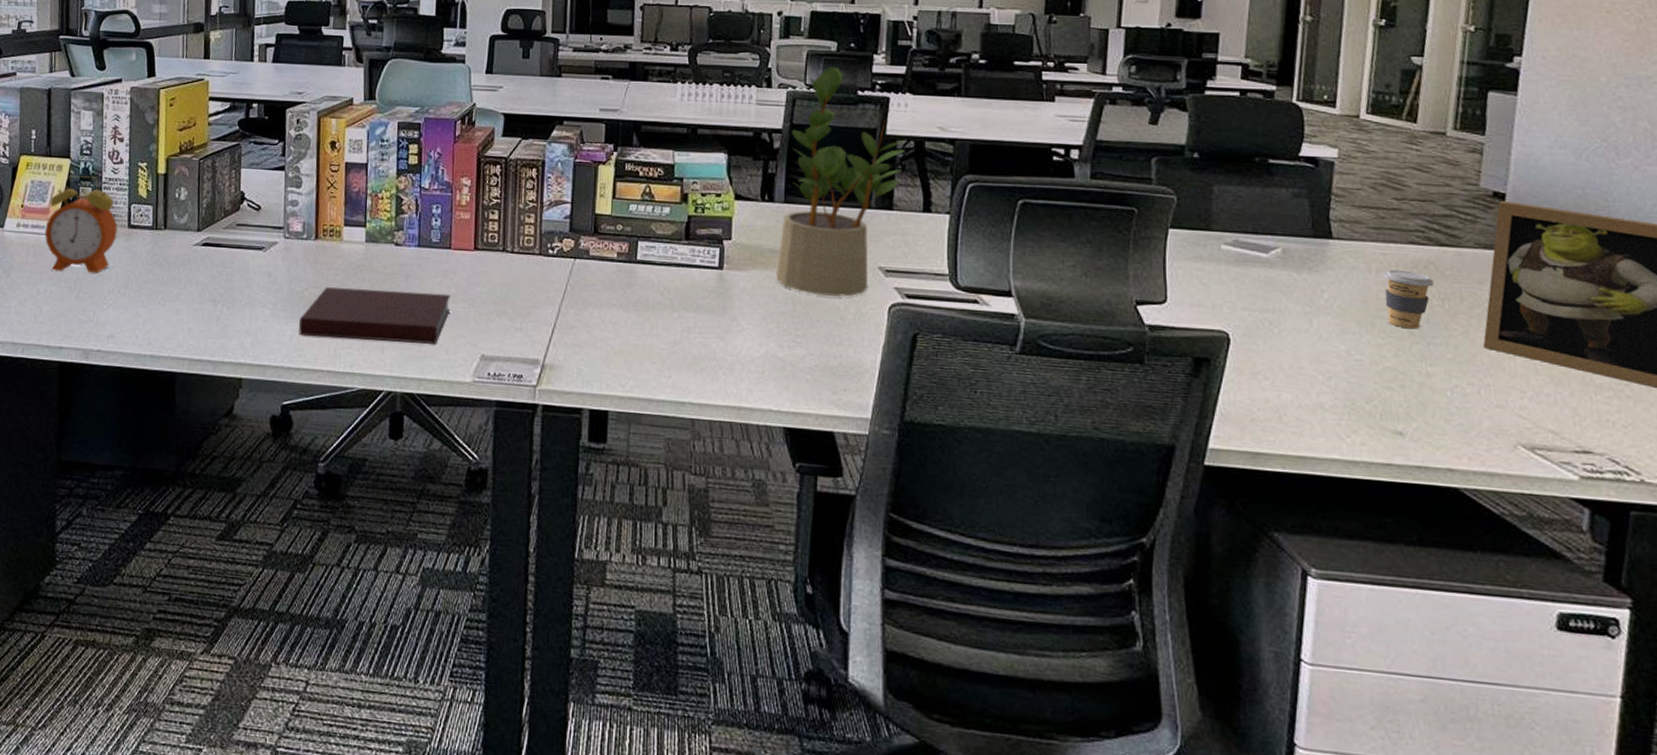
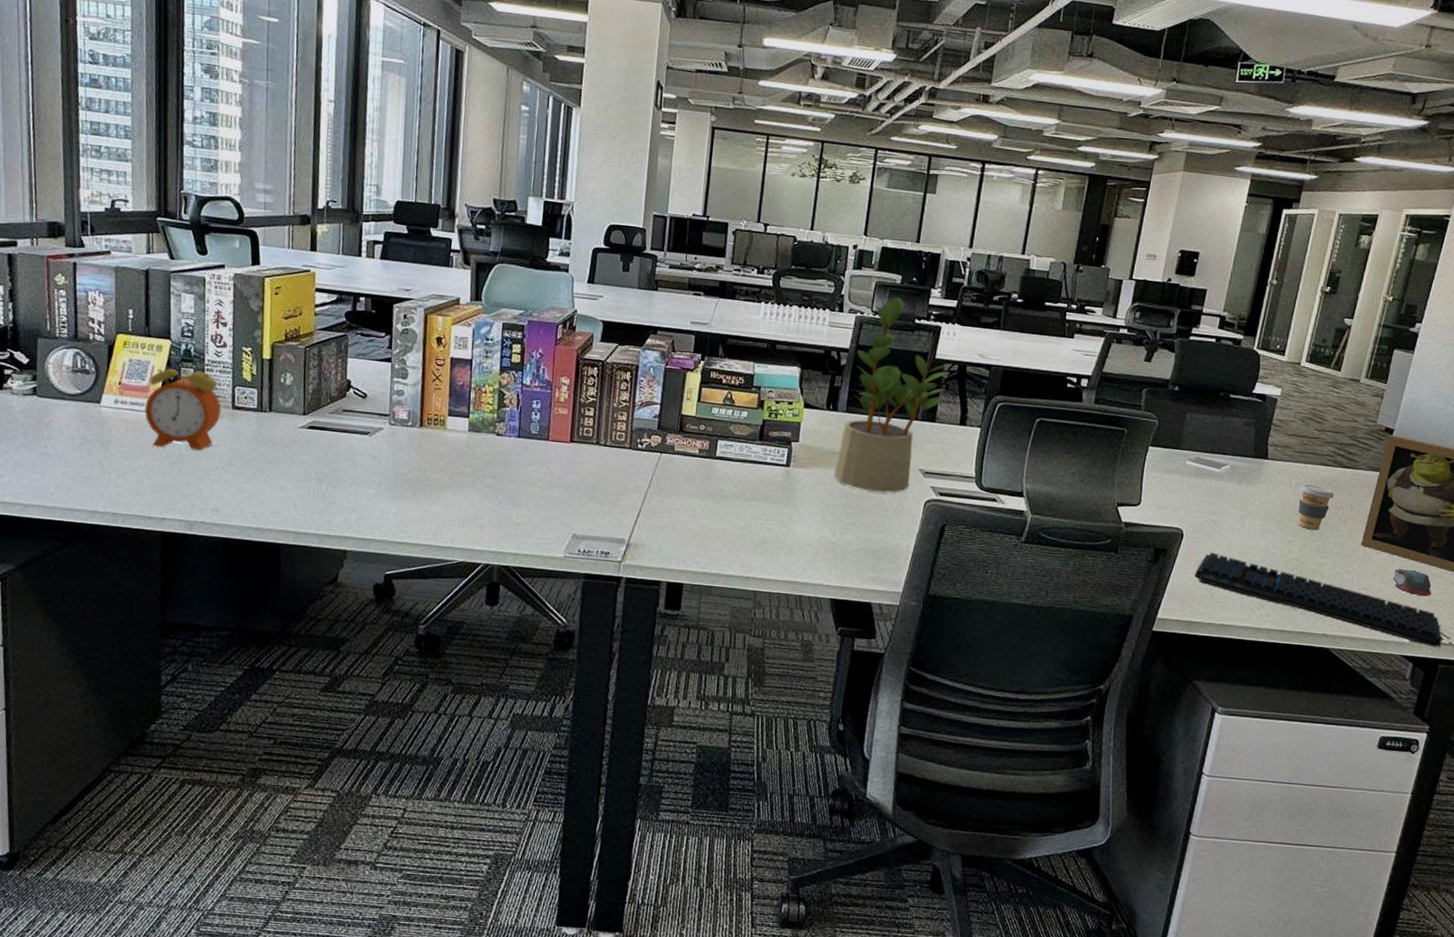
notebook: present [298,287,451,345] -> none [401,471,547,525]
keyboard: none [1253,360,1630,486] -> present [1195,552,1442,647]
computer mouse: none [1539,378,1600,416] -> present [1393,569,1431,597]

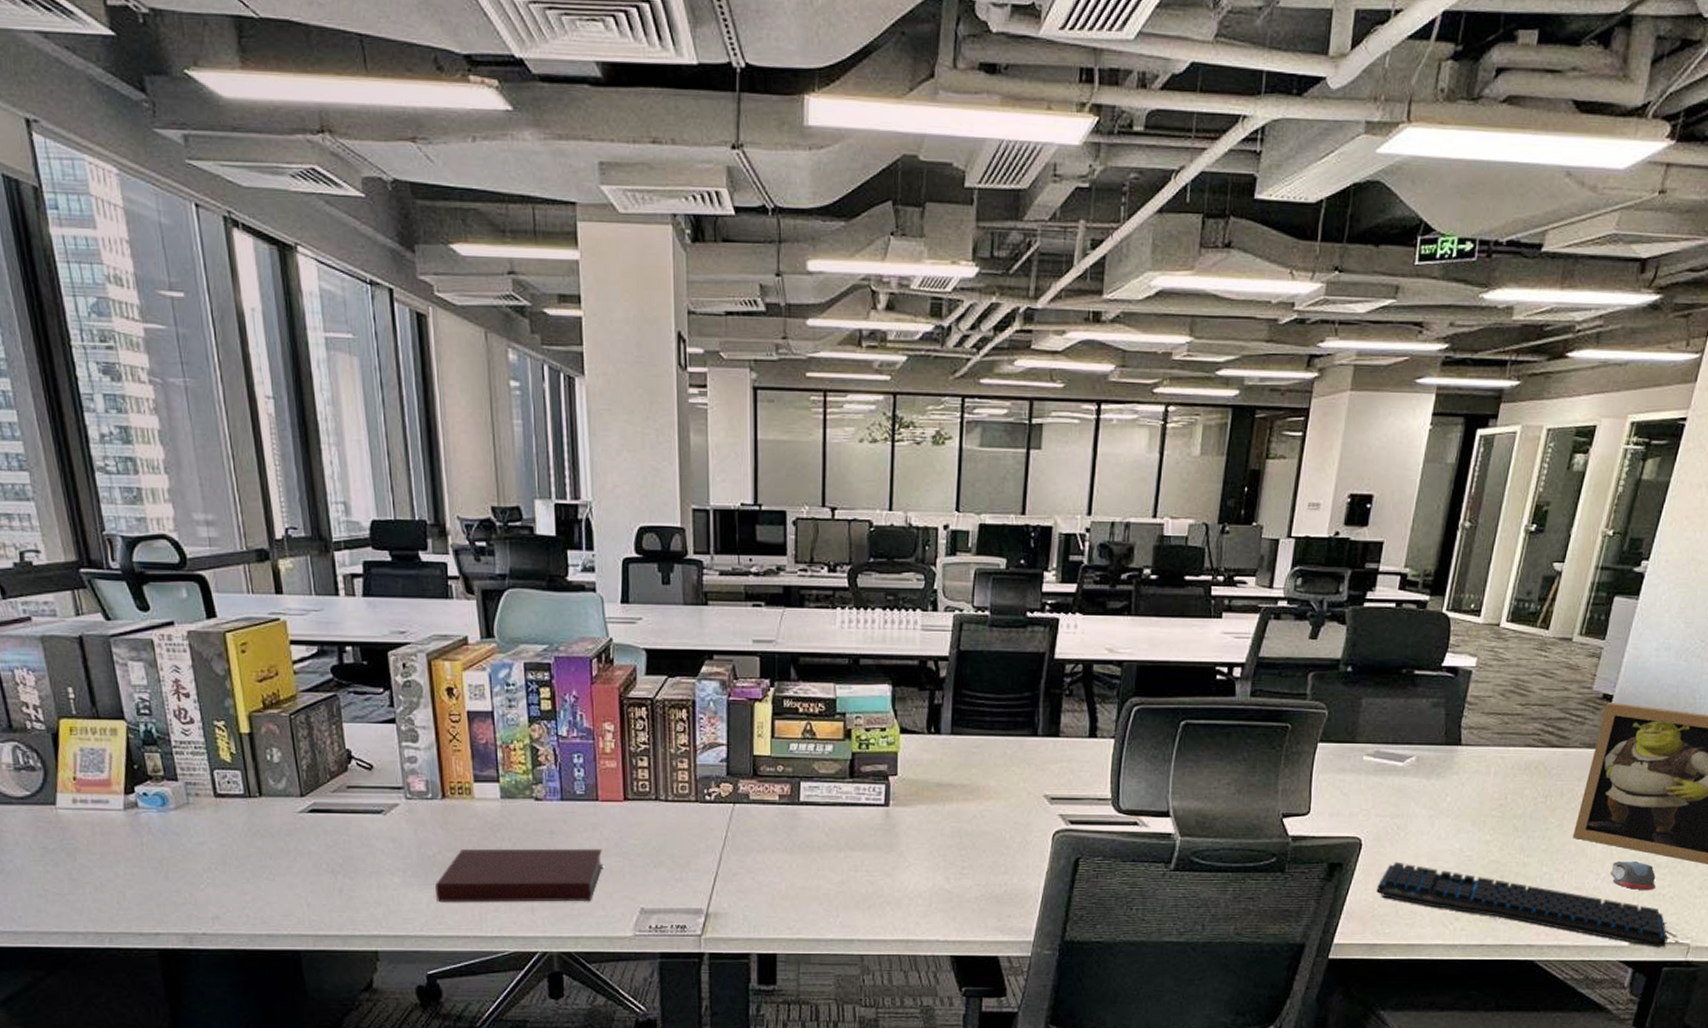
alarm clock: present [144,356,221,451] -> none [109,740,202,850]
notebook: none [401,471,547,525] -> present [435,848,604,902]
potted plant: present [834,296,952,493] -> none [943,586,1075,826]
coffee cup: present [1298,484,1335,531] -> none [1497,771,1542,825]

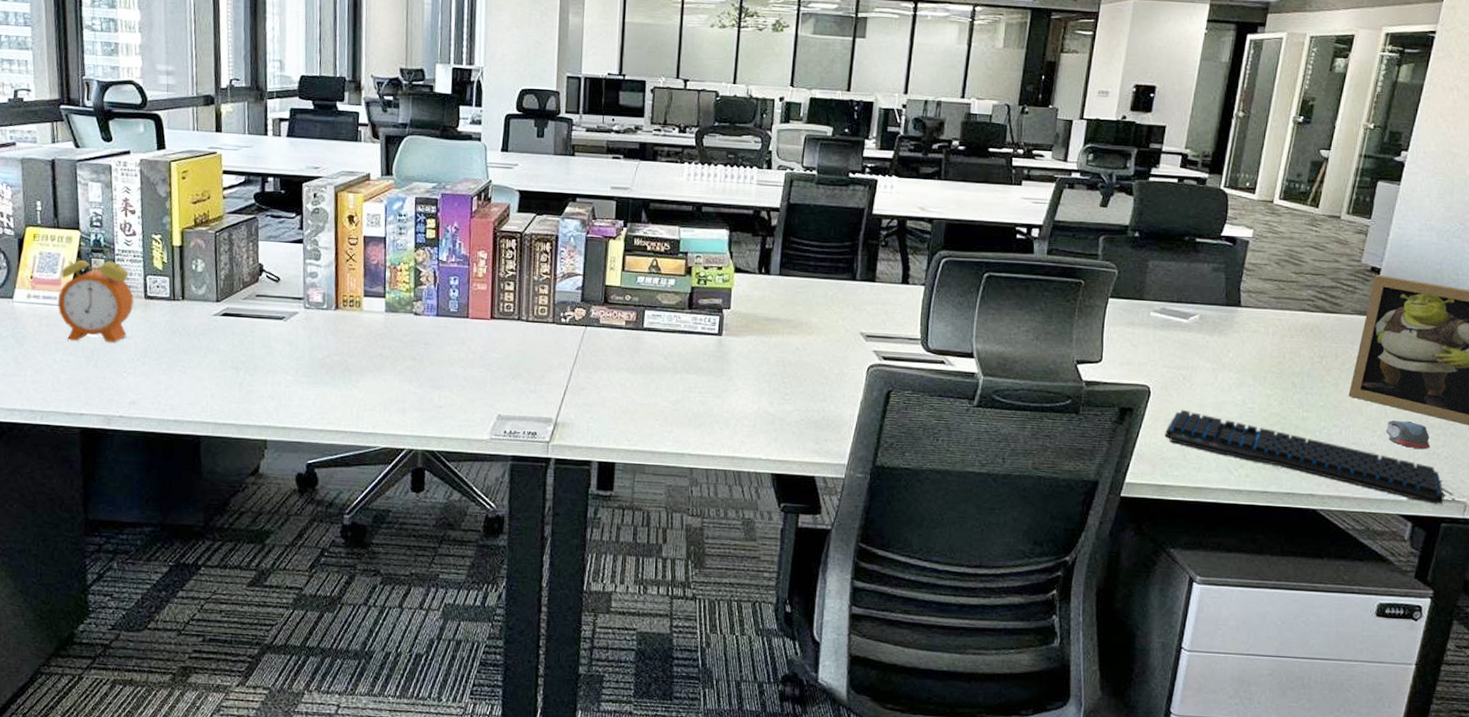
alarm clock: none [109,740,202,850] -> present [57,247,134,343]
notebook: present [435,848,604,902] -> none [321,354,469,407]

